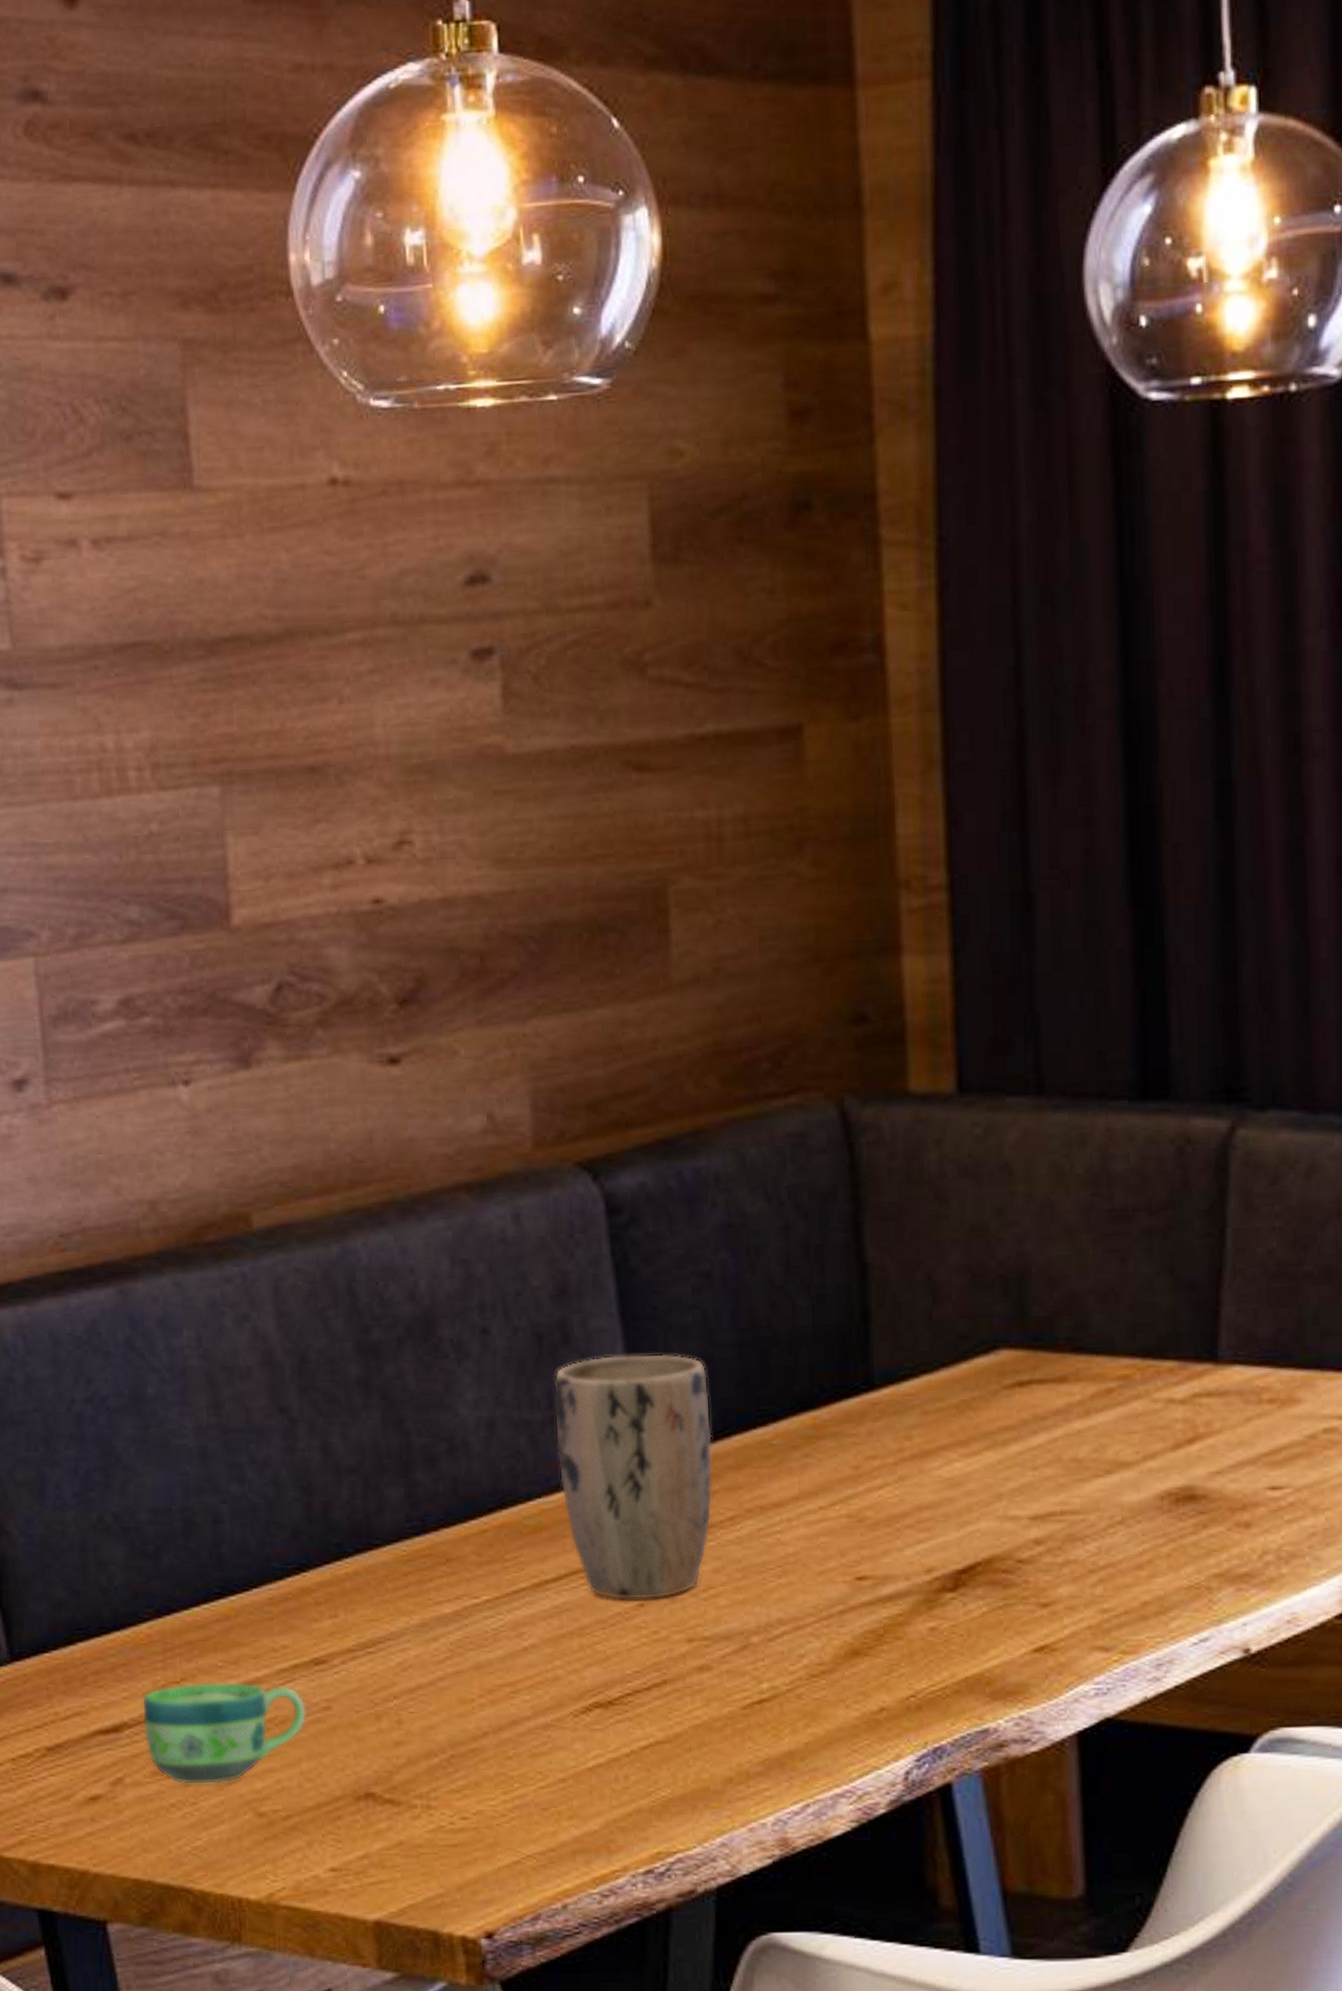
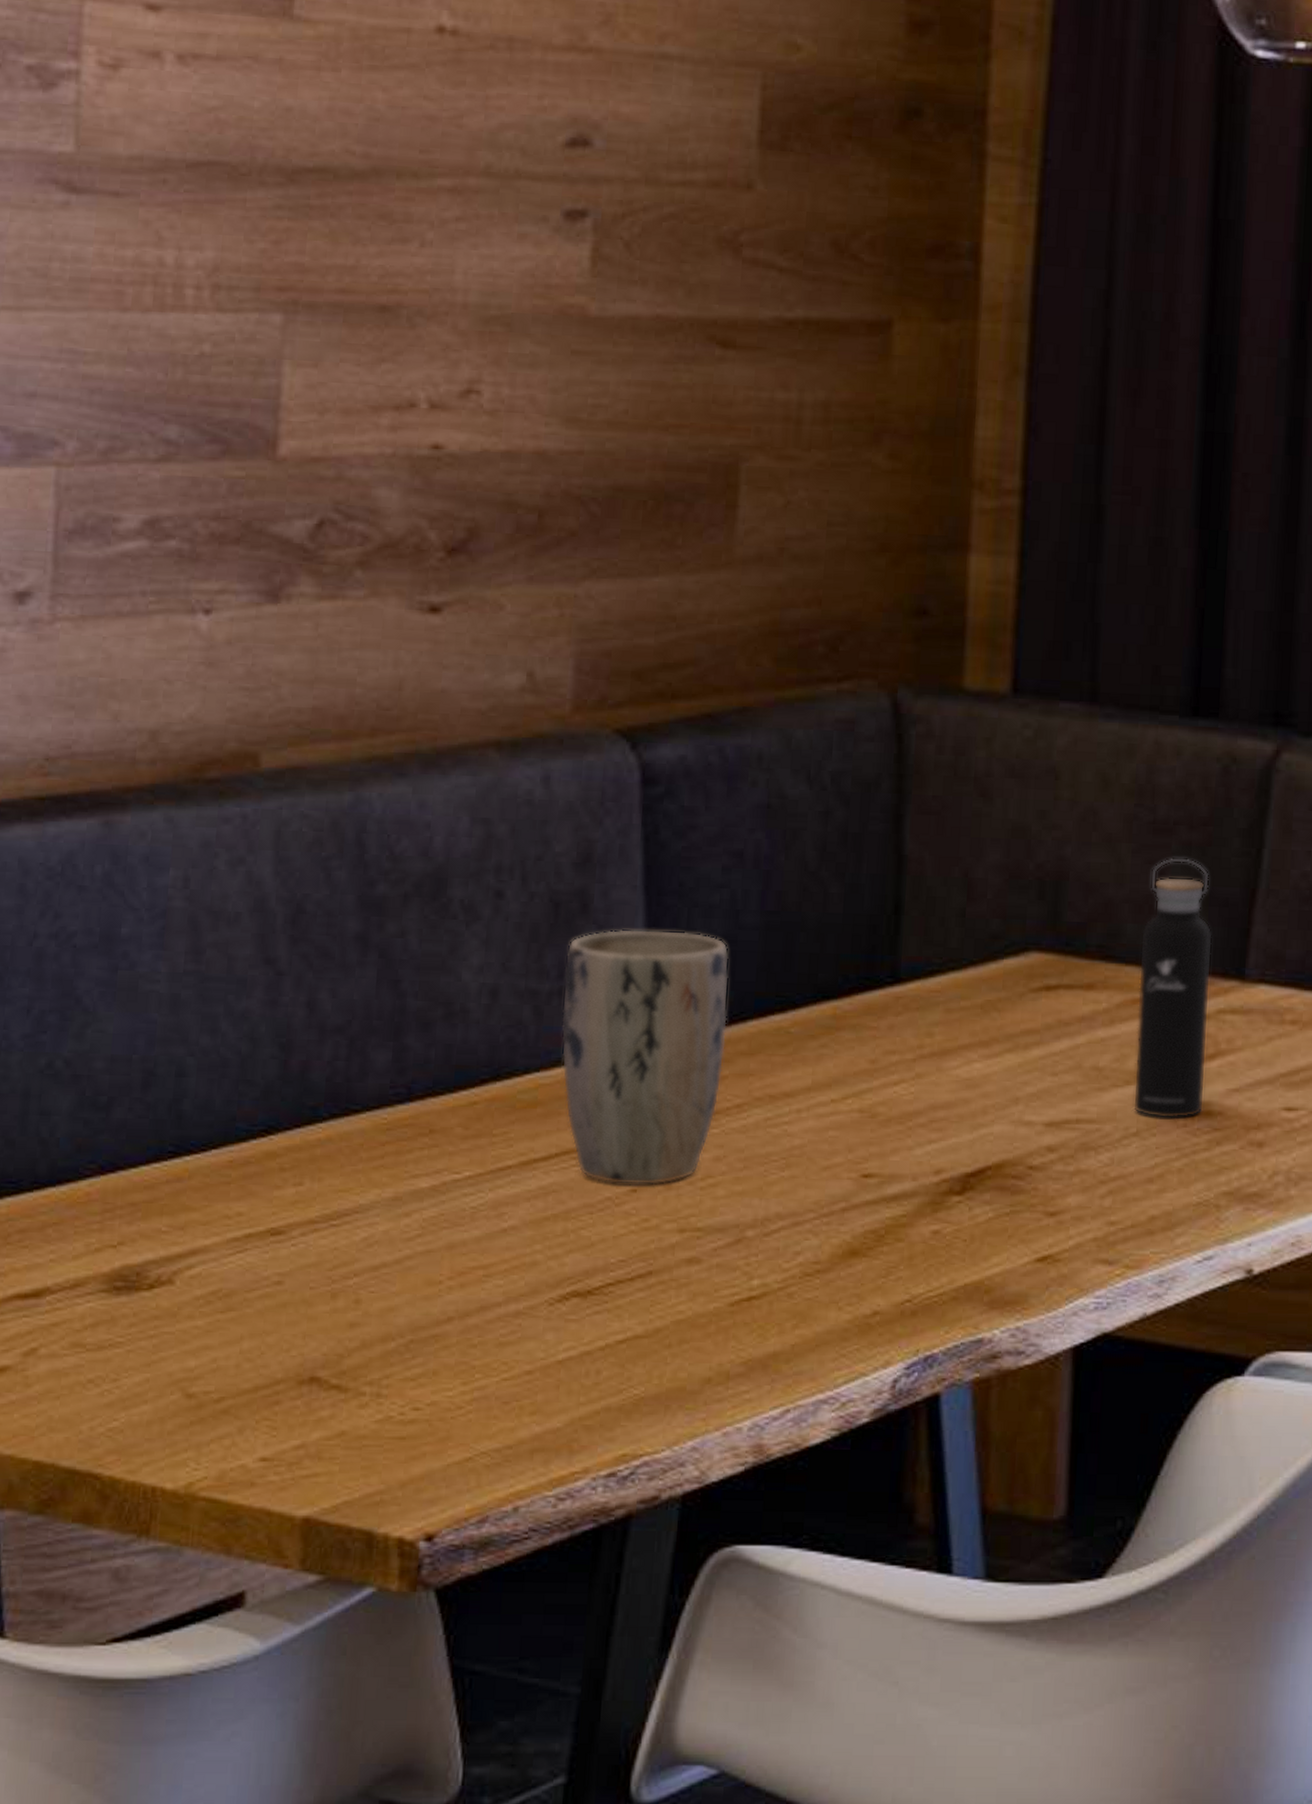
cup: present [141,1682,307,1785] -> none [68,1248,256,1360]
water bottle: none [1110,1244,1188,1505] -> present [1132,858,1212,1119]

